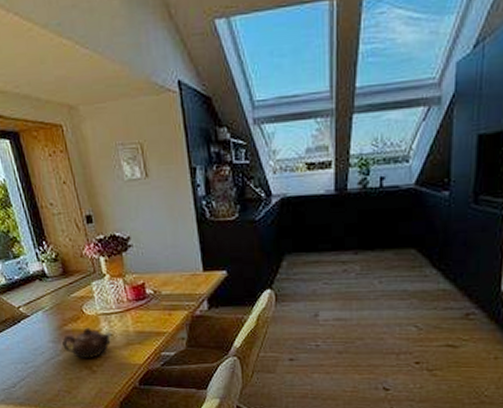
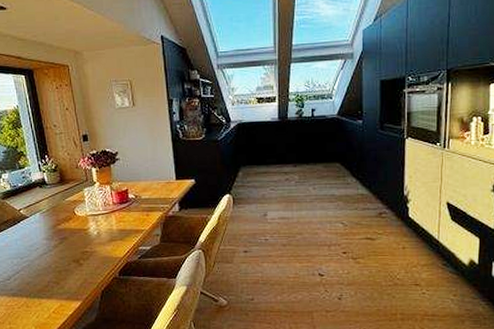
teapot: present [62,327,113,359] -> none [55,226,99,254]

